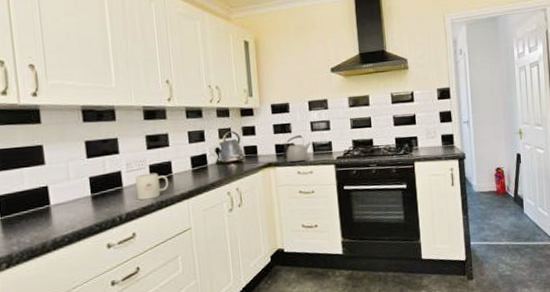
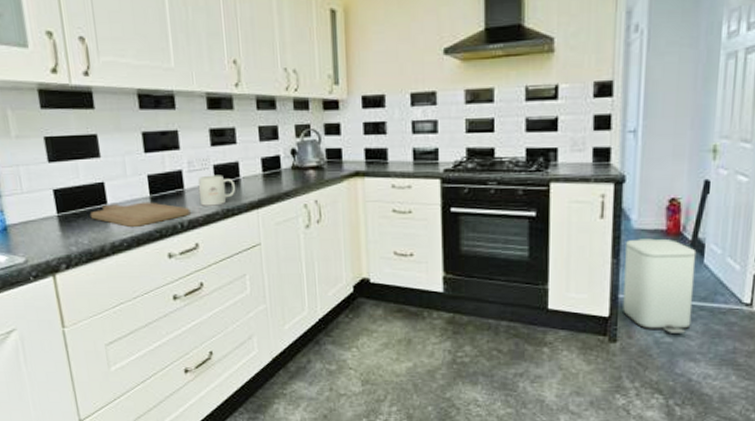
chopping board: none [32,200,128,224] -> present [89,202,190,227]
kettle: present [283,134,312,163] -> none [375,137,412,173]
pedal bin: none [471,197,522,268] -> present [623,238,697,333]

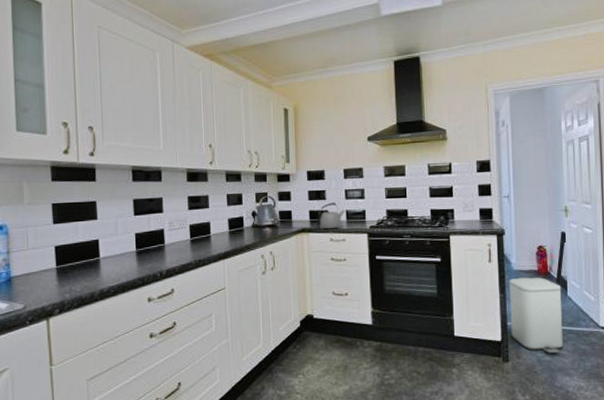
chopping board: present [89,202,190,227] -> none [84,255,169,276]
mug: present [198,175,236,206] -> none [176,232,207,258]
kettle: none [375,137,412,173] -> present [317,202,345,230]

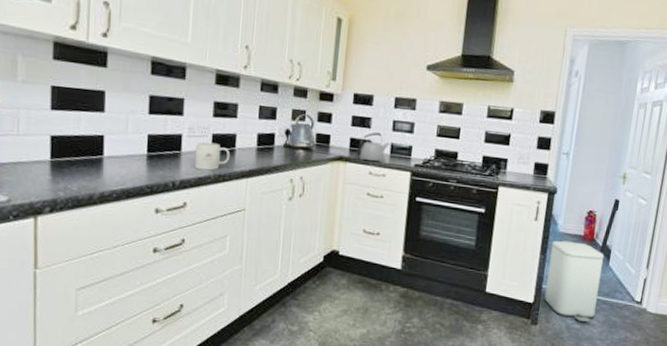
mug: none [176,232,207,258] -> present [194,142,231,171]

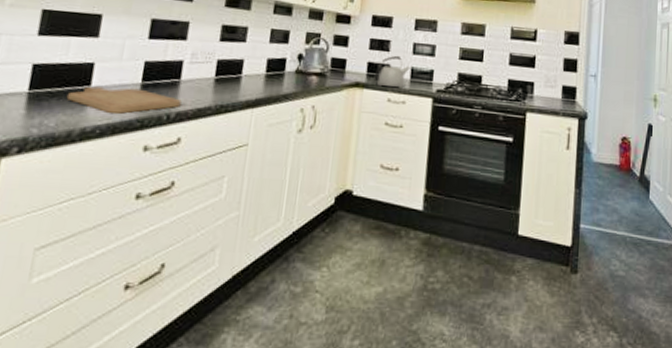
chopping board: none [84,156,184,181] -> present [66,86,182,114]
mug: present [194,142,231,171] -> none [194,68,236,101]
pedal bin: present [544,240,605,322] -> none [583,171,644,267]

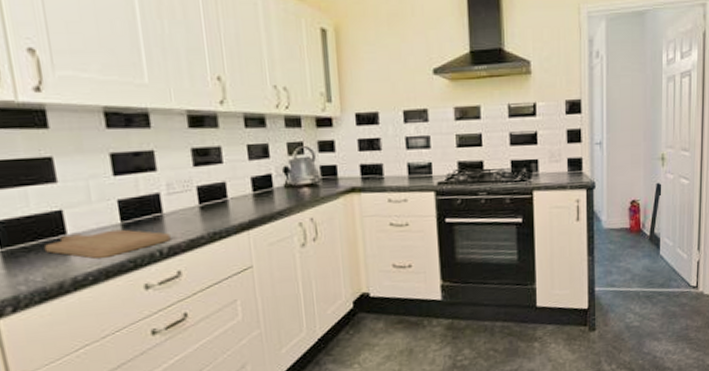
kettle: present [375,55,411,89] -> none [370,153,407,188]

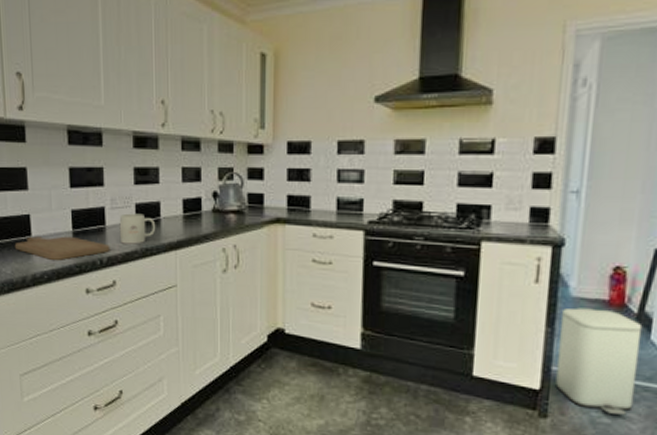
mug: none [179,196,224,231] -> present [119,213,156,245]
pedal bin: none [599,236,654,318] -> present [555,307,643,415]

